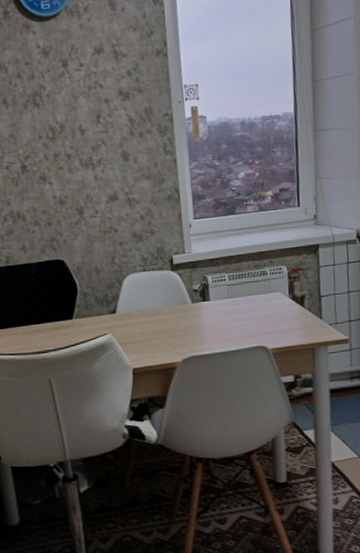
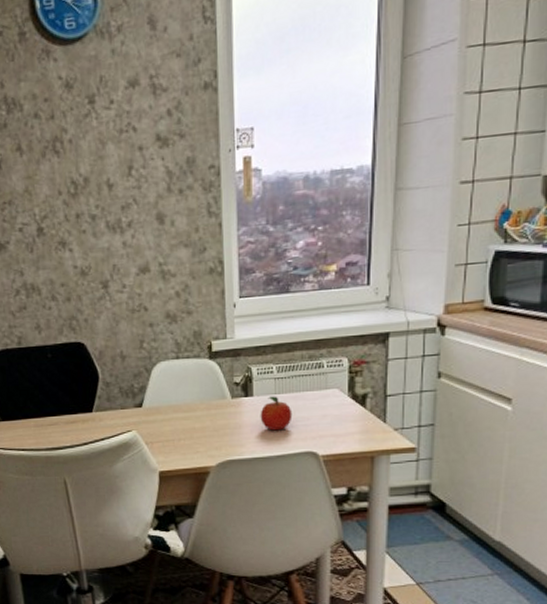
fruit: none [216,300,244,330] -> present [260,396,293,431]

